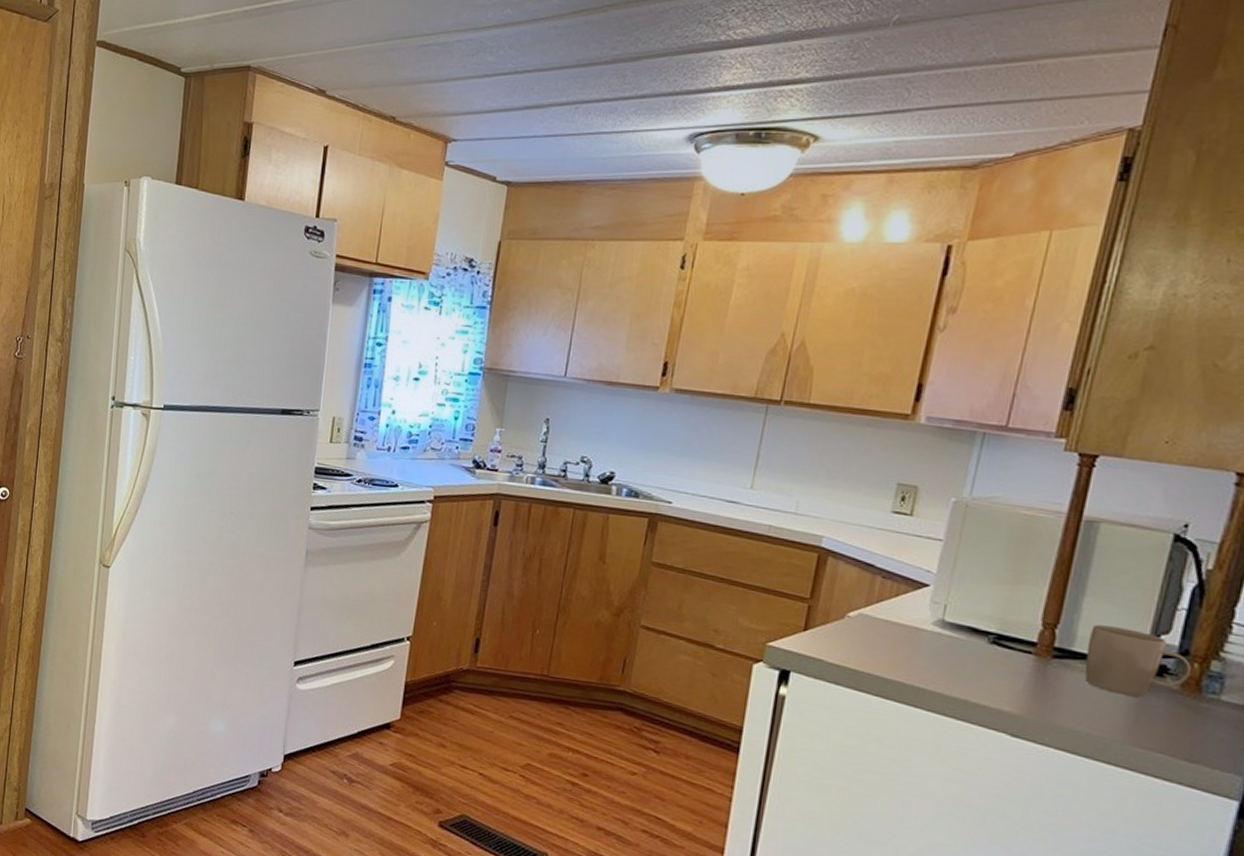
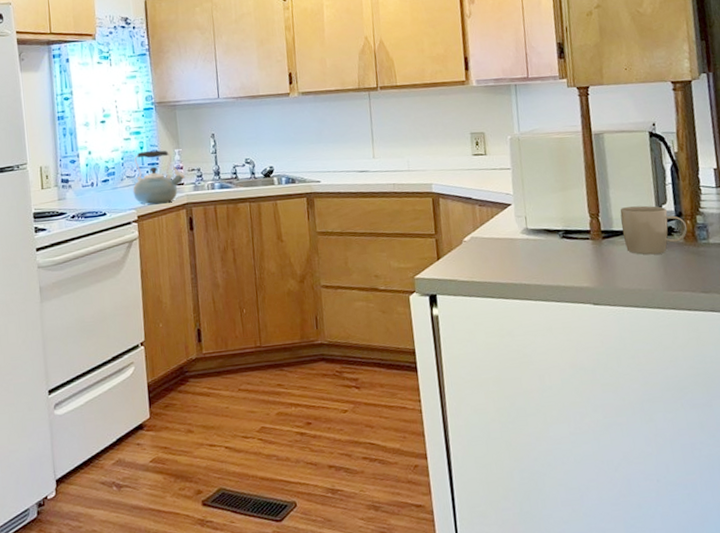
kettle: none [434,422,502,489] -> present [133,150,185,205]

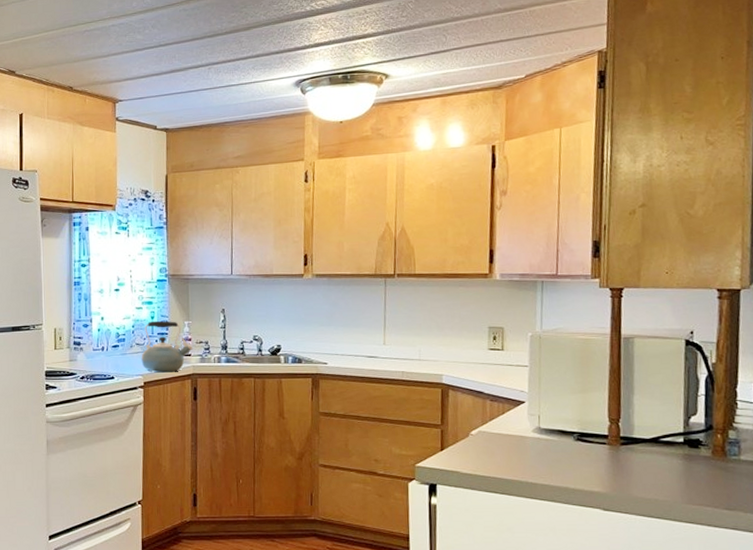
mug: present [620,205,687,255] -> none [643,415,716,466]

